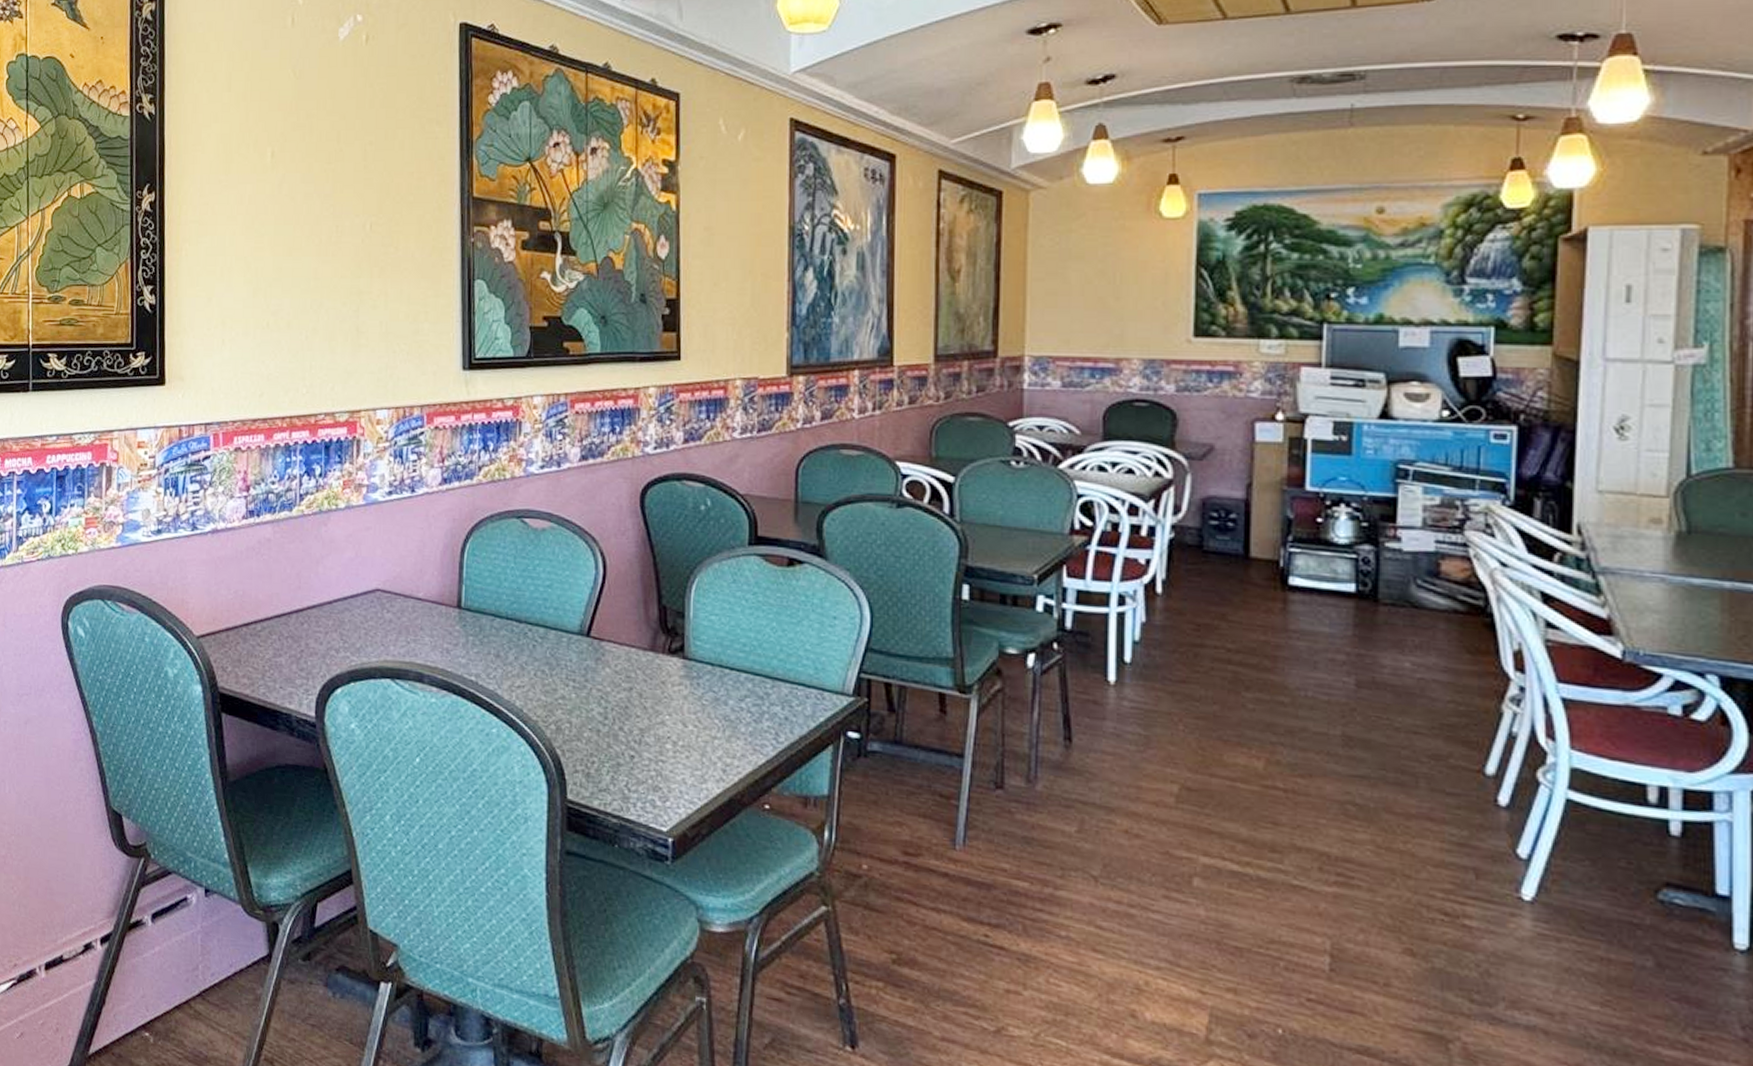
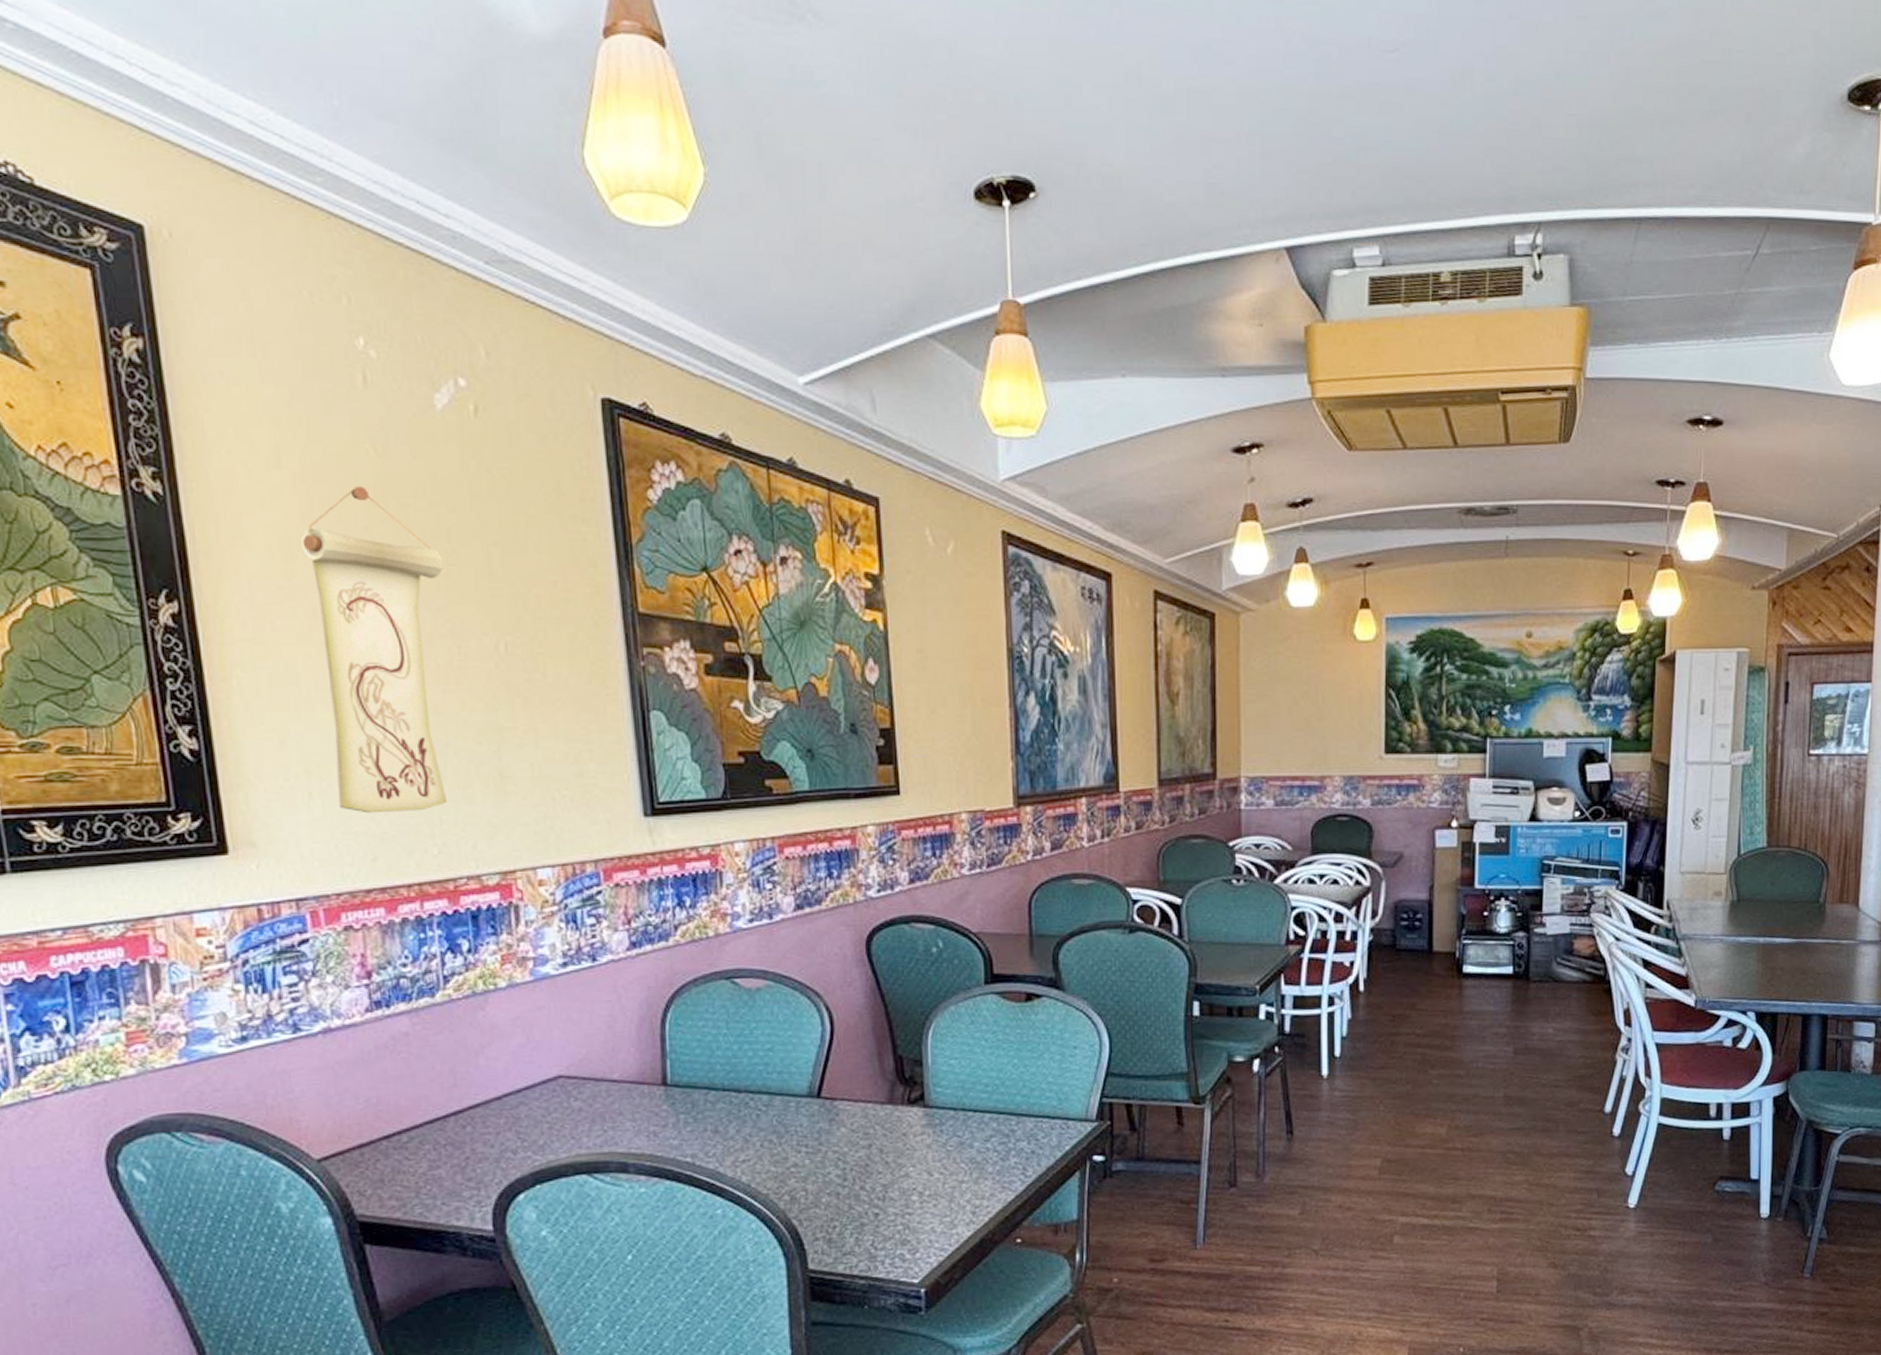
wall scroll: none [237,102,332,358] -> present [300,486,448,814]

